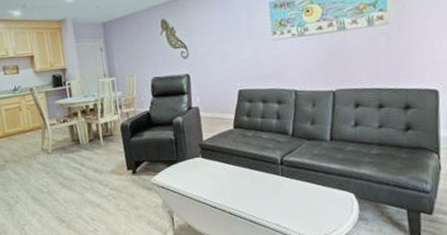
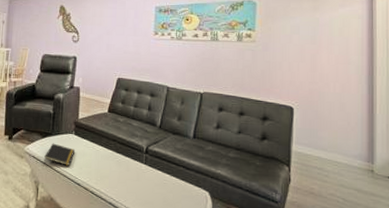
notepad: none [173,170,206,192] -> present [44,143,76,166]

